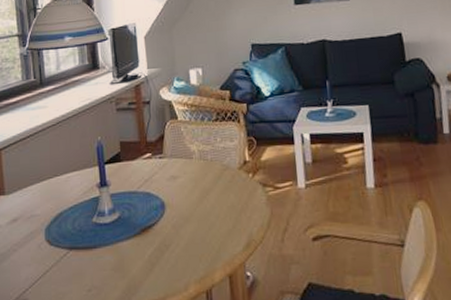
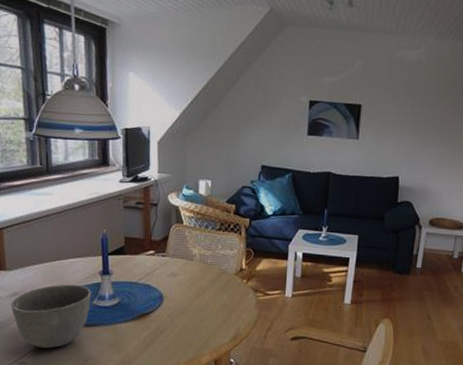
bowl: none [10,202,90,281] -> present [10,284,91,349]

